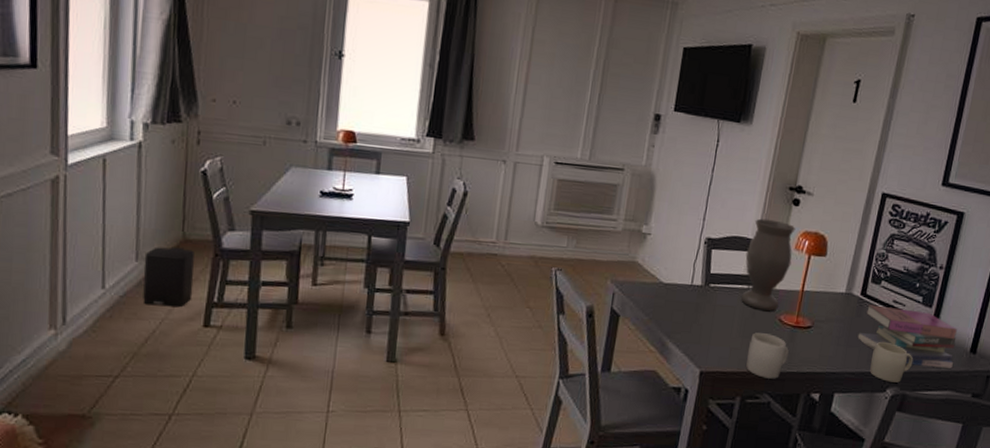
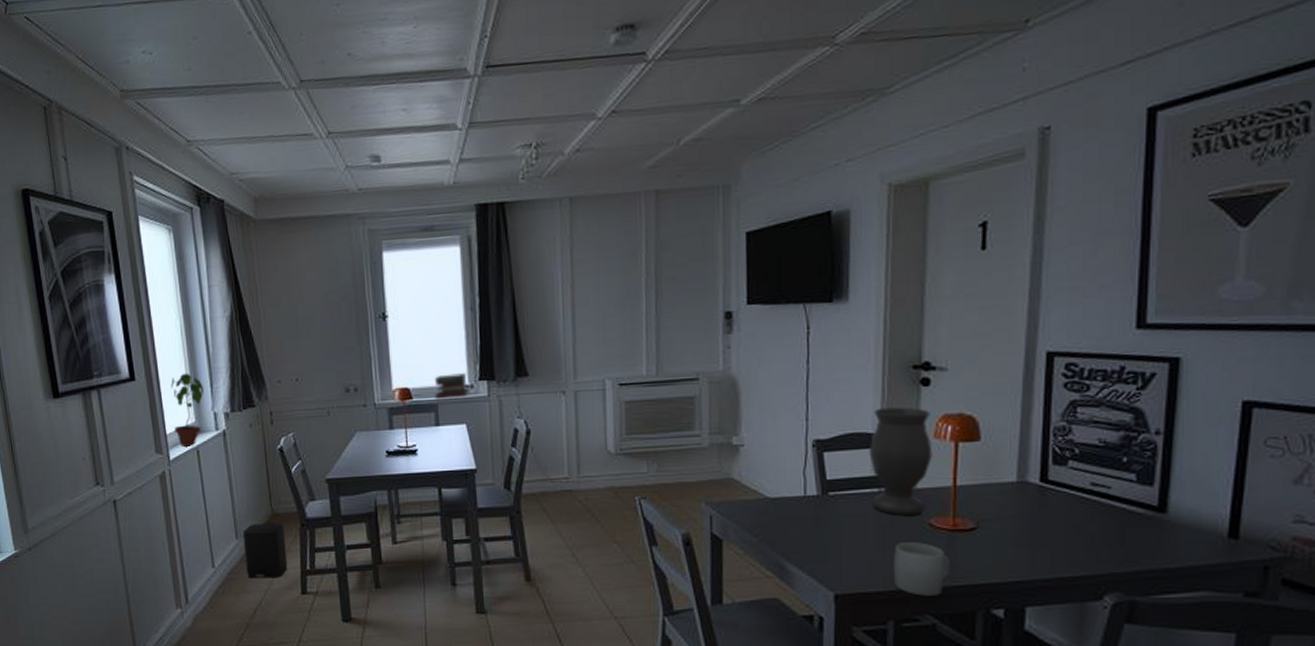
potted plant: none [79,71,122,153] -> present [171,373,204,447]
books: none [380,124,415,151] -> present [434,373,470,399]
books: present [857,304,957,368] -> none [1046,491,1203,563]
mug: present [869,341,914,383] -> none [1071,536,1138,587]

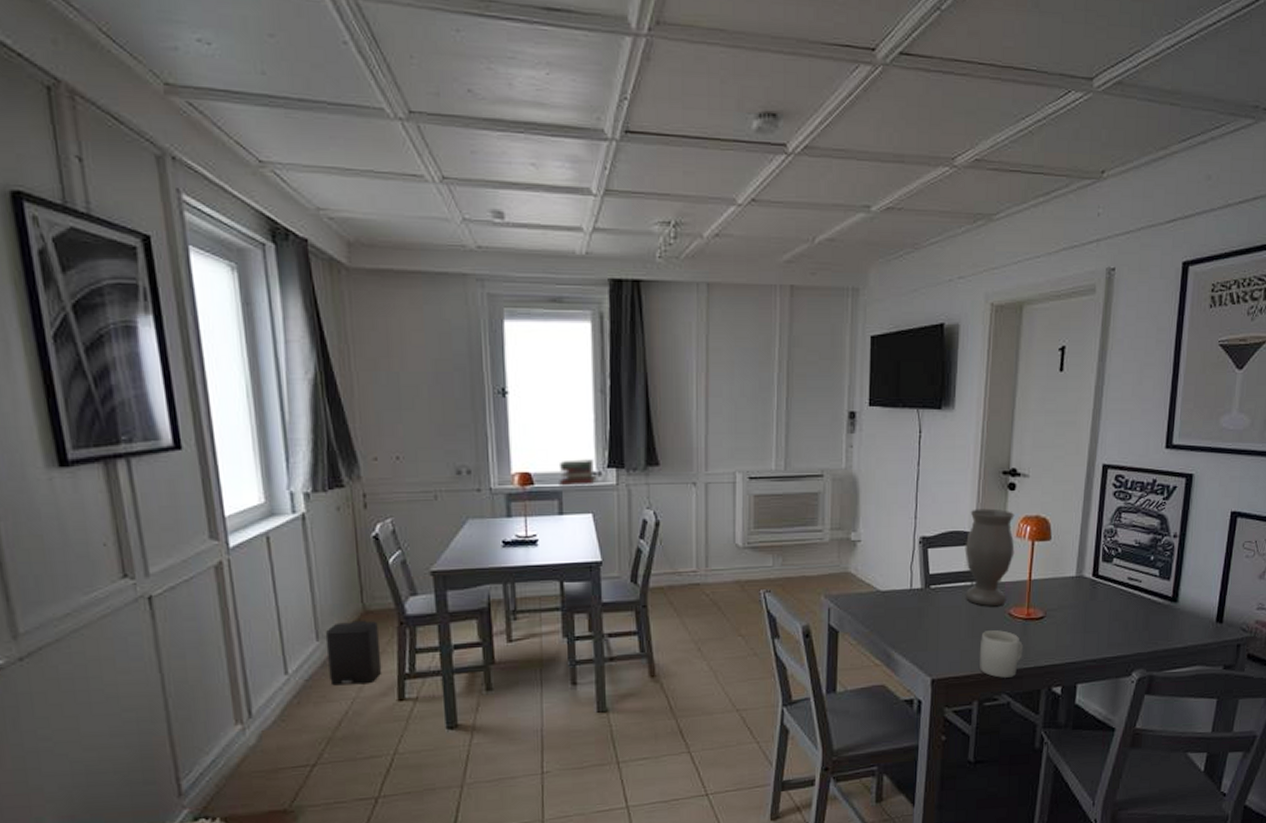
potted plant: present [171,373,204,447] -> none [232,443,277,532]

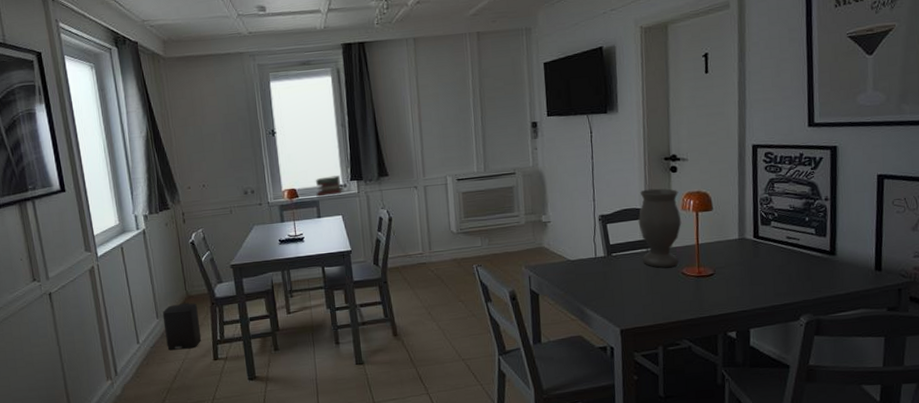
mug: present [979,630,1023,678] -> none [659,287,698,326]

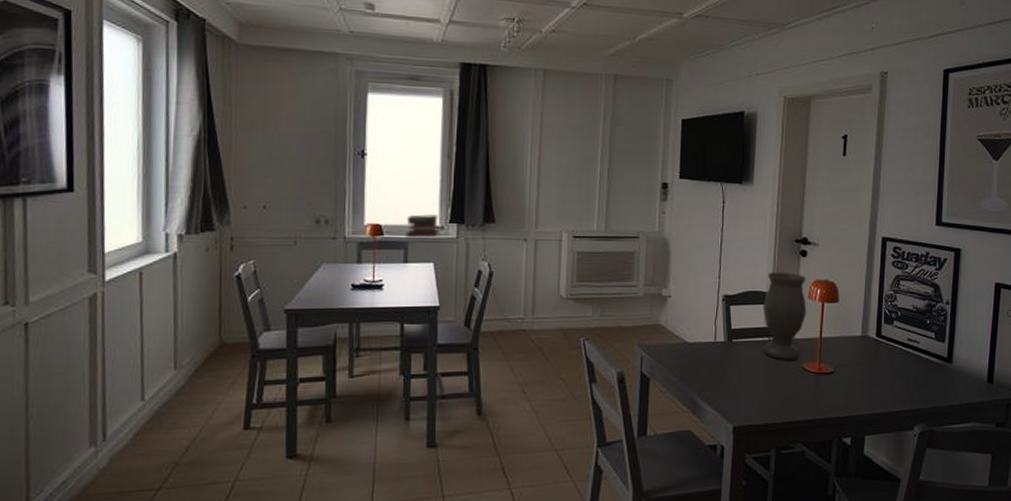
pedal bin: present [162,302,202,351] -> none [182,352,232,413]

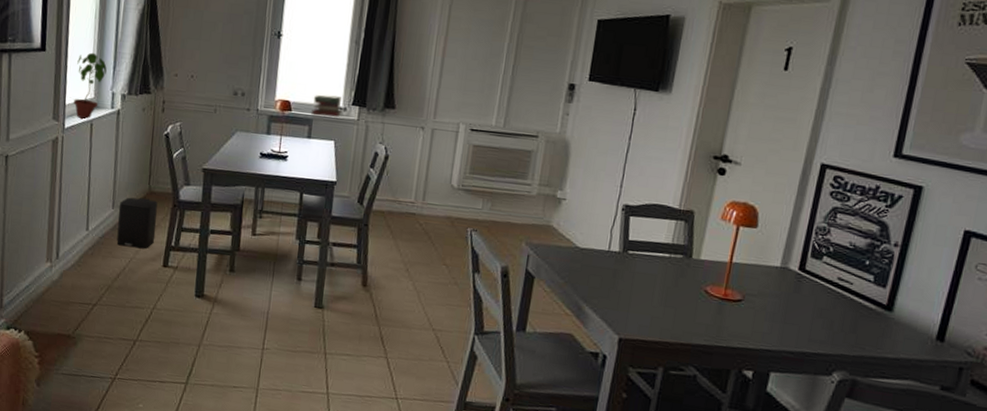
potted plant: none [115,189,157,267] -> present [73,52,107,119]
pedal bin: none [182,352,232,413] -> present [116,197,158,249]
vase: present [763,272,807,361] -> none [661,187,722,282]

